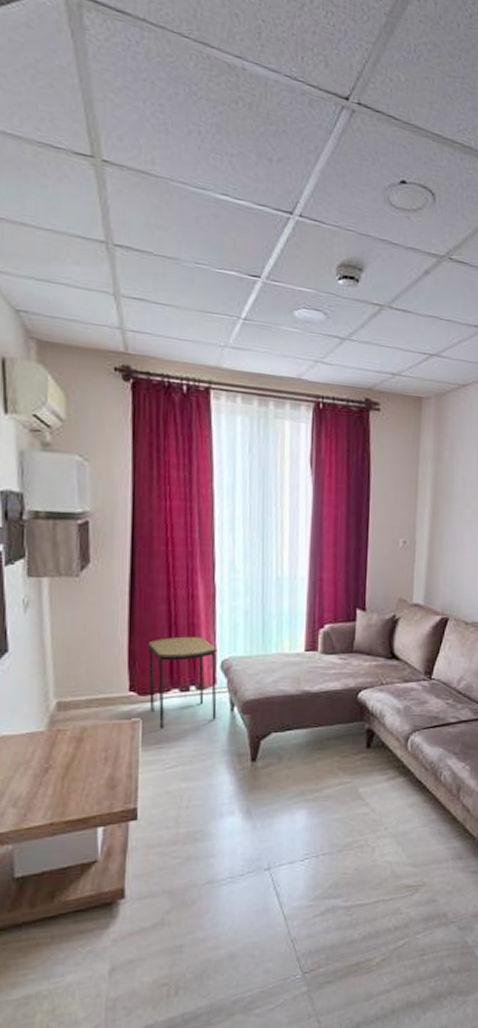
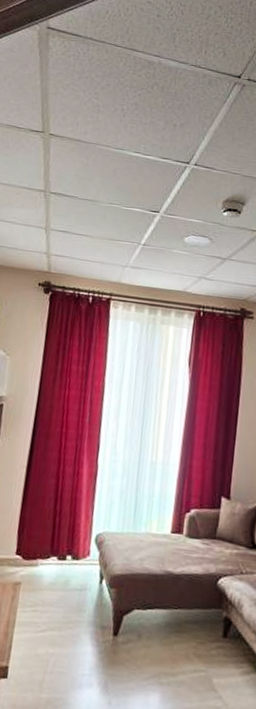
side table: present [147,636,217,729] -> none [31,509,94,593]

